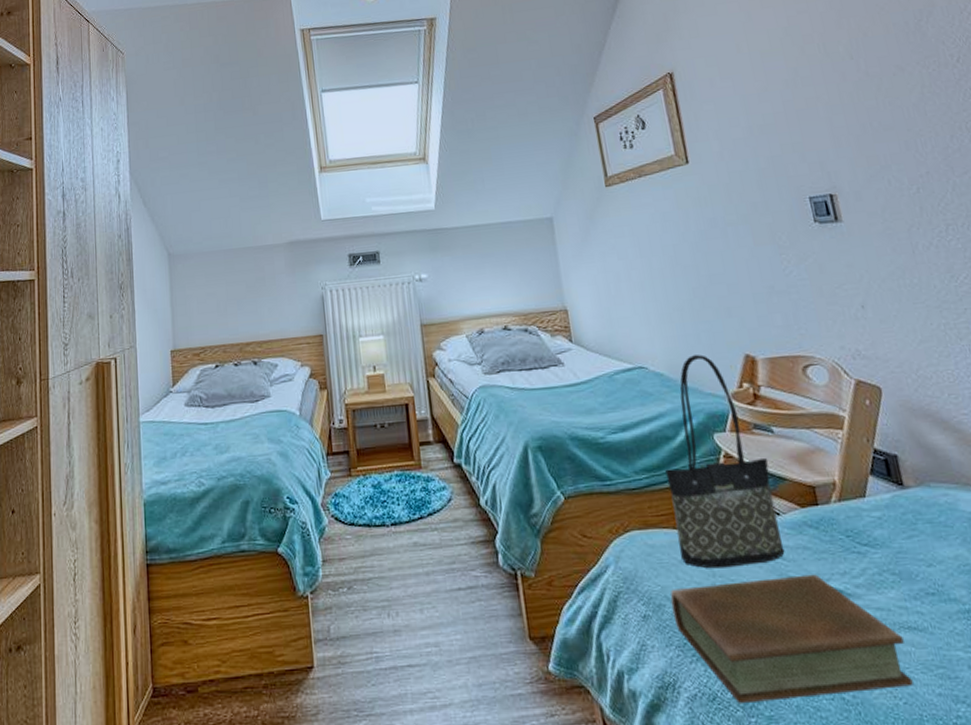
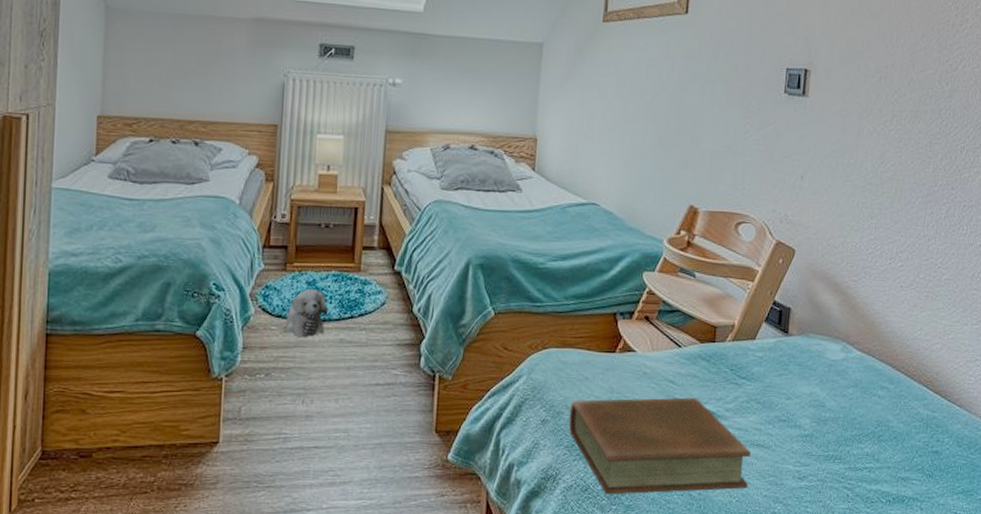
plush toy: none [358,492,398,545] -> present [284,289,329,338]
tote bag: present [665,354,785,569] -> none [587,199,684,387]

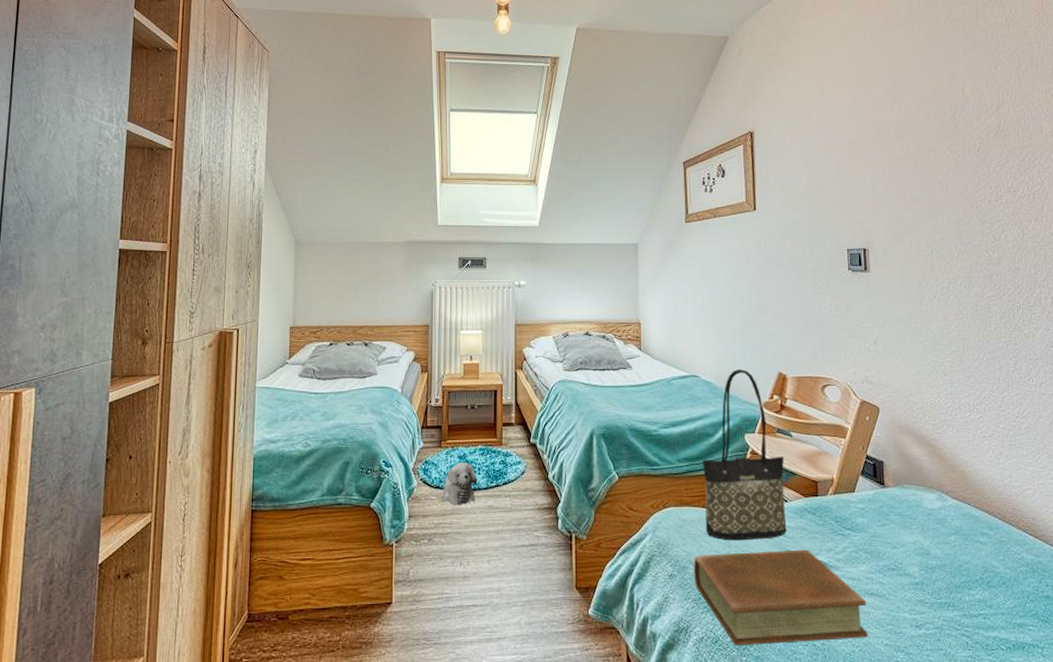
tote bag: none [587,199,684,387] -> present [703,369,787,541]

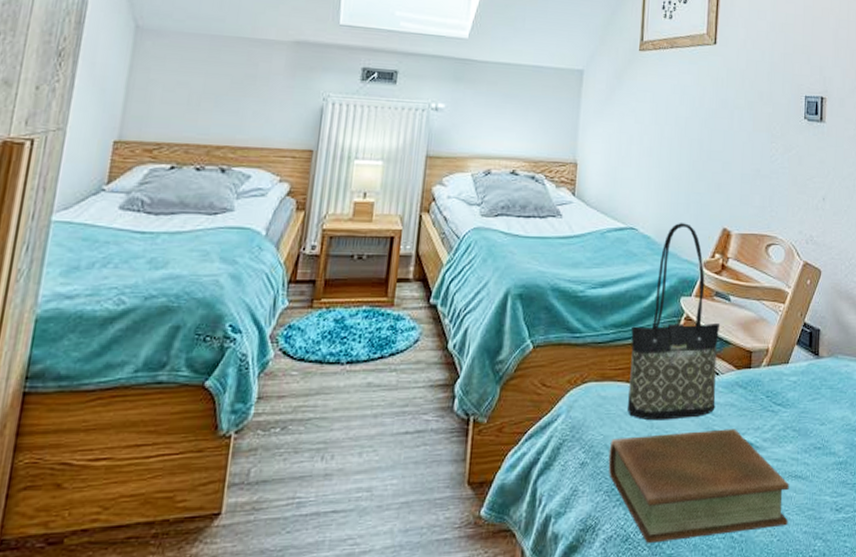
plush toy: present [442,462,478,506] -> none [306,327,357,383]

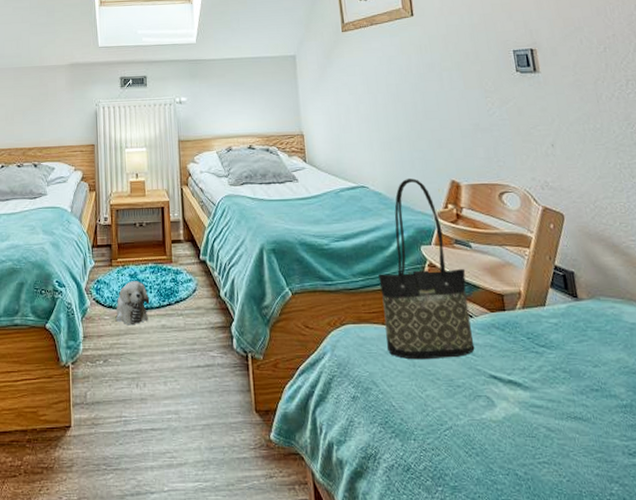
plush toy: none [306,327,357,383] -> present [115,281,150,325]
book: present [608,428,789,544] -> none [376,369,576,475]

